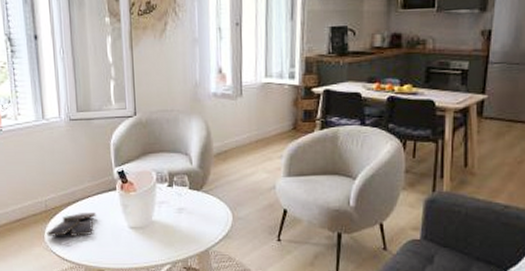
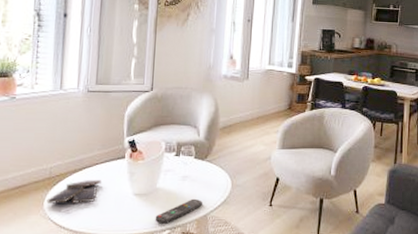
remote control: none [154,232,202,259] -> present [155,198,202,225]

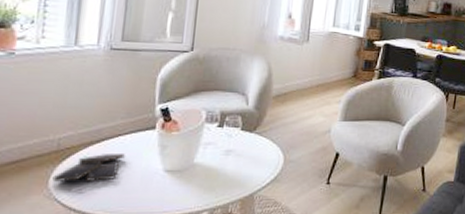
remote control: present [155,198,202,225] -> none [190,175,249,206]

